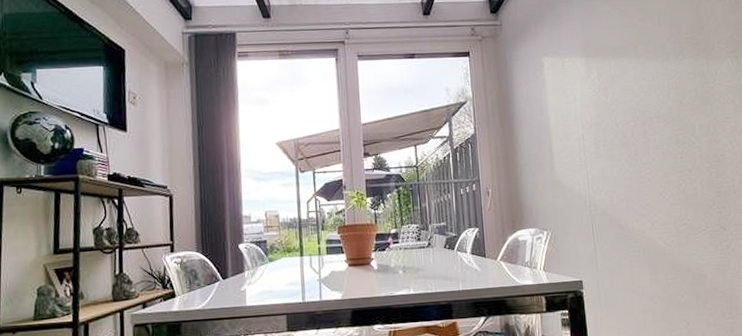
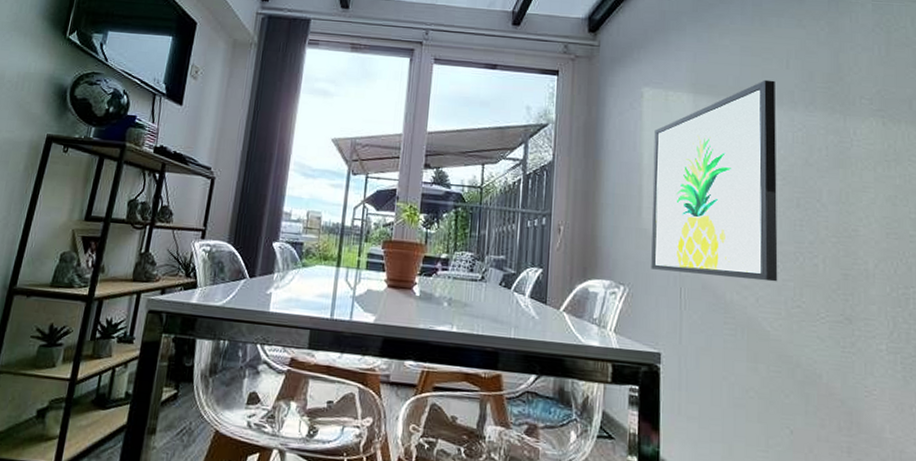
wall art: none [557,37,667,213] -> present [651,79,778,282]

